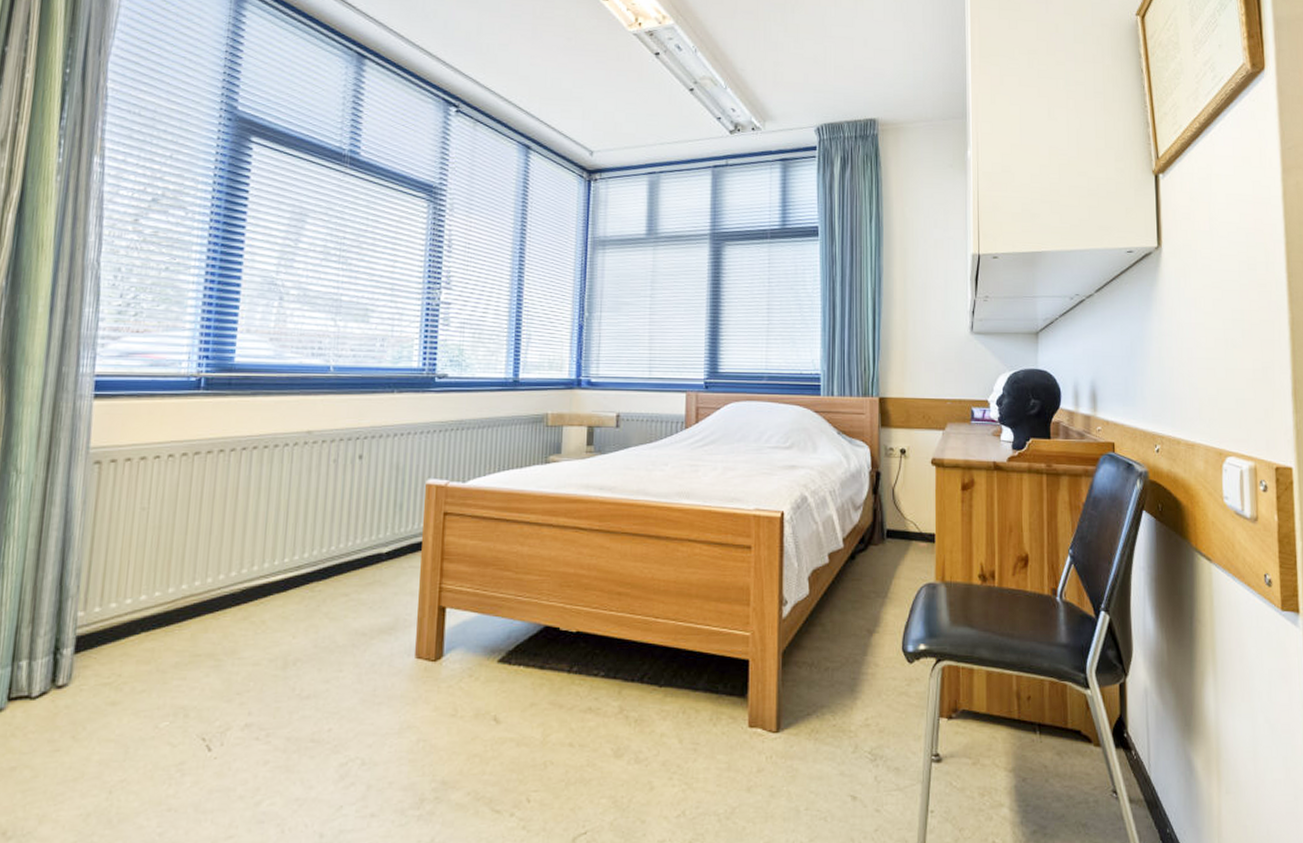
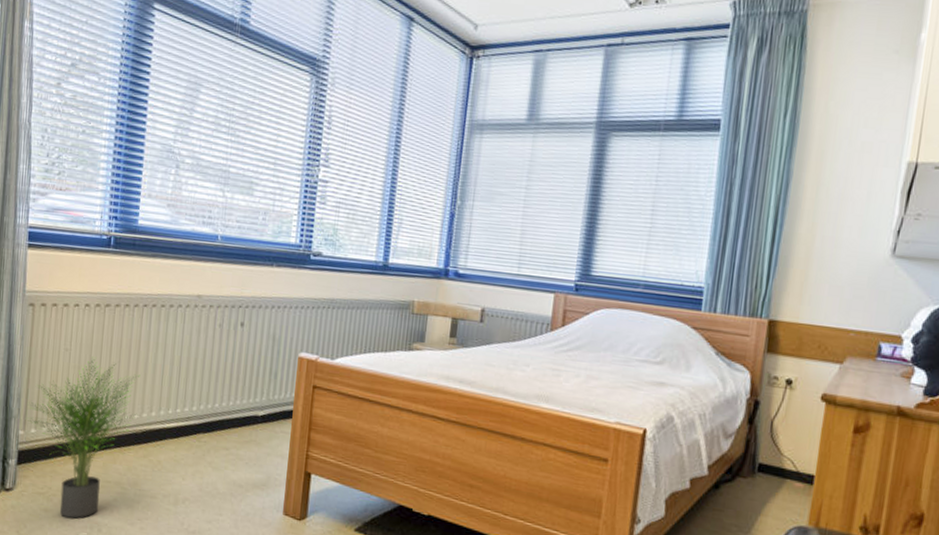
potted plant: none [90,513,239,709] -> present [27,356,141,519]

